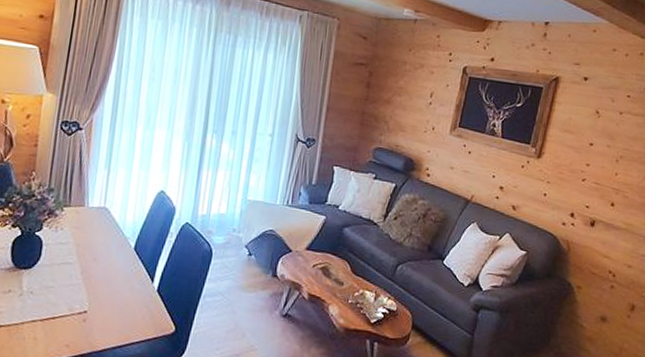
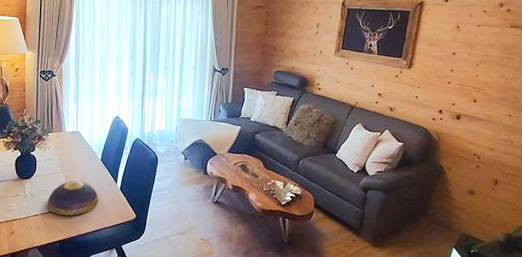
decorative bowl: none [51,275,126,324] -> present [47,180,99,216]

